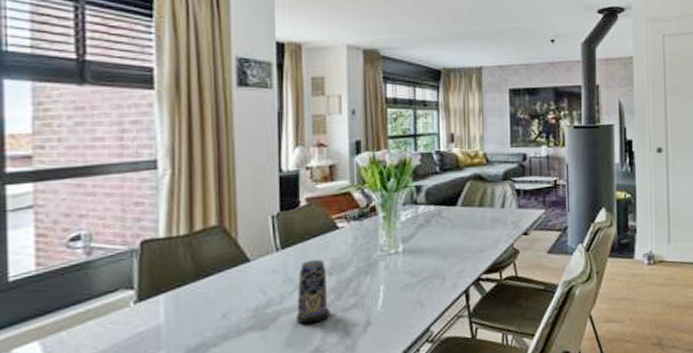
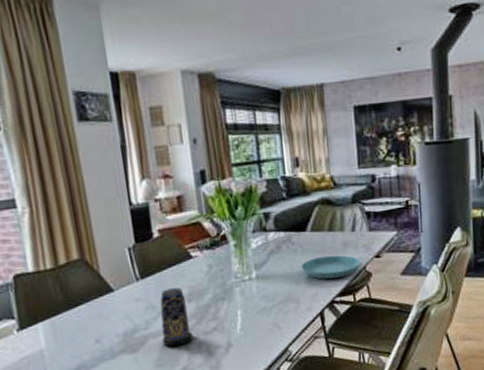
saucer: none [449,231,508,255] -> present [301,255,361,279]

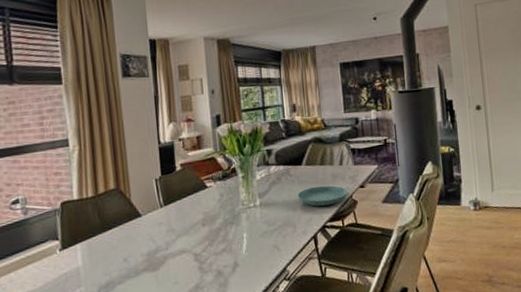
candle: present [160,287,193,347] -> none [179,213,206,266]

